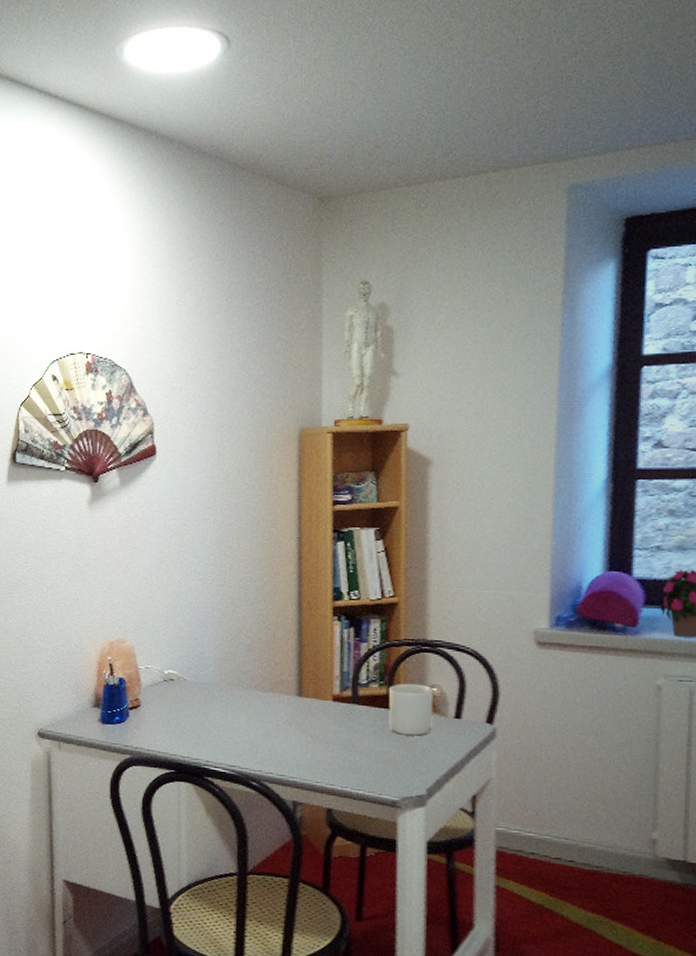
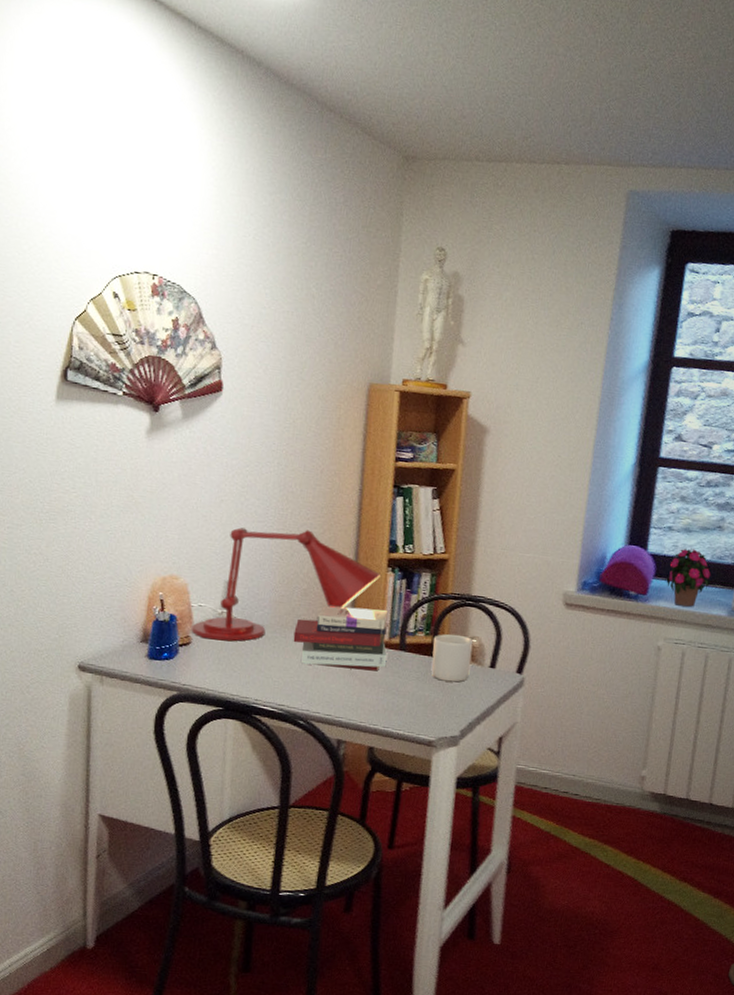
desk lamp: none [139,584,327,702] -> present [191,527,382,641]
books: none [240,660,340,727] -> present [293,605,388,672]

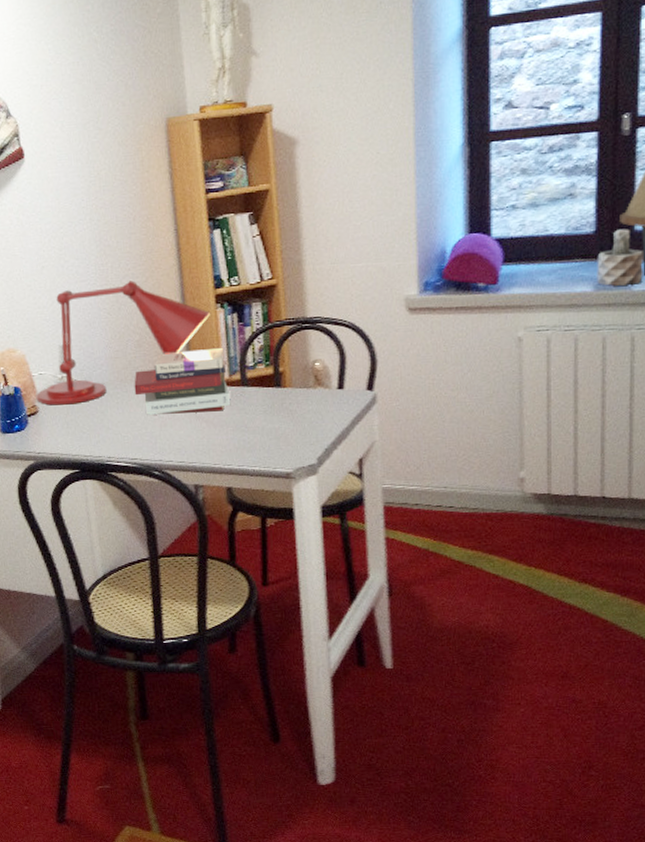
mug: present [431,634,474,682] -> none [274,360,318,410]
potted flower: present [666,547,712,608] -> none [517,223,569,290]

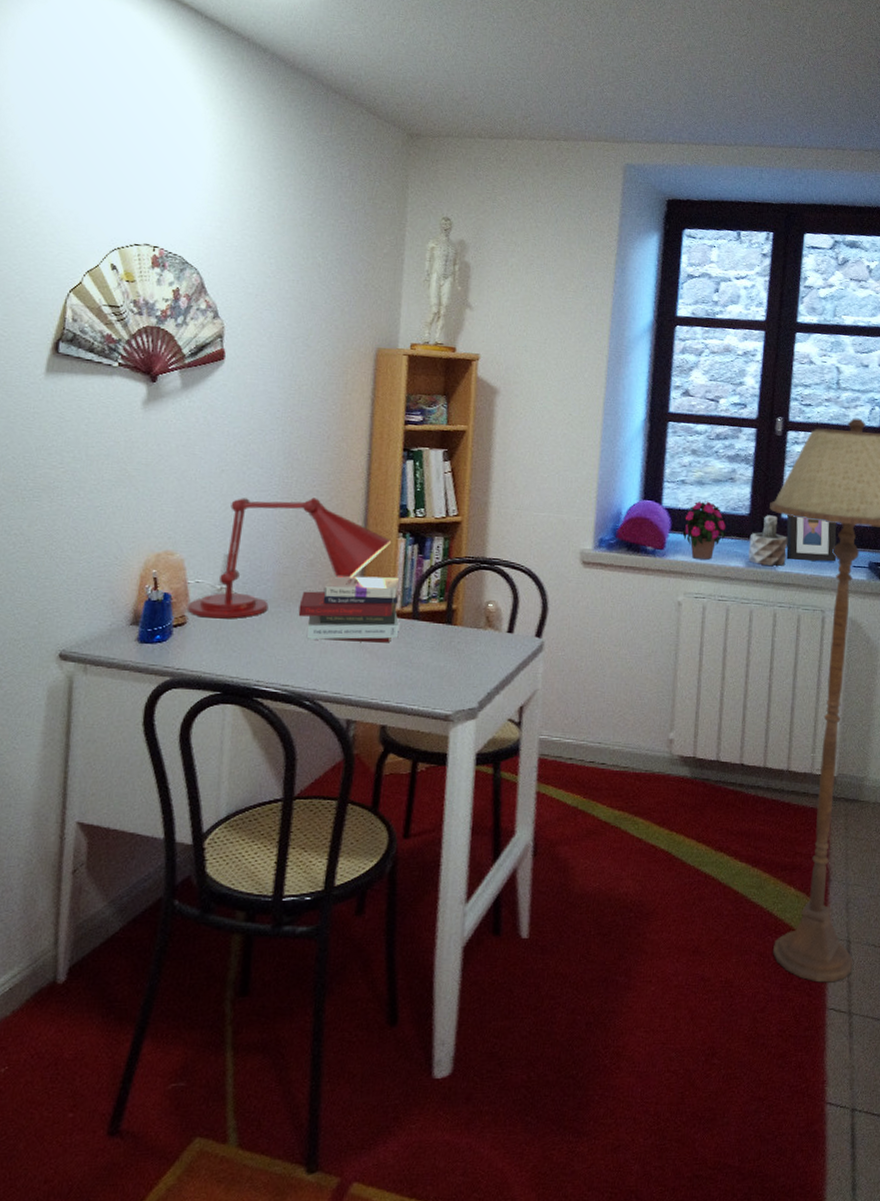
potted flower: none [517,223,569,290] -> present [682,500,727,561]

